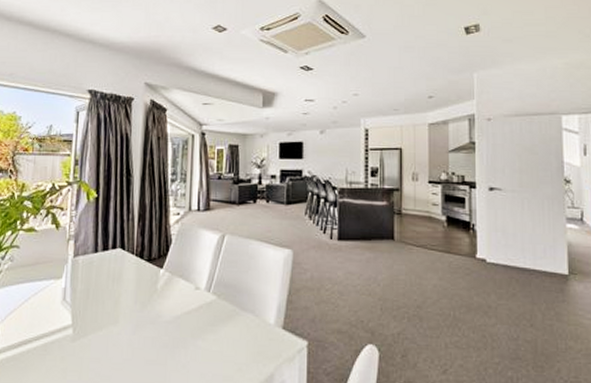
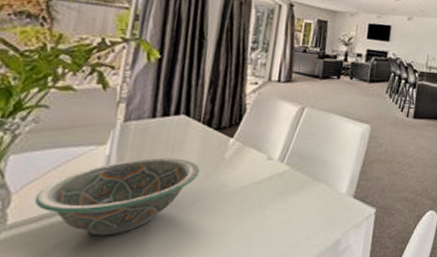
decorative bowl: none [14,289,137,362] -> present [34,157,200,236]

